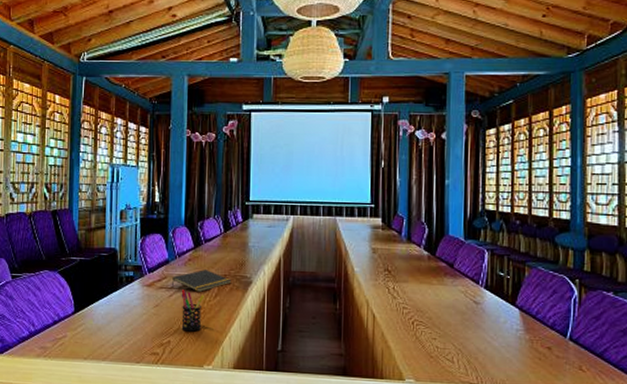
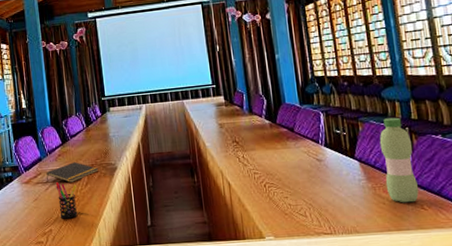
water bottle: none [544,266,580,362] -> present [379,117,419,203]

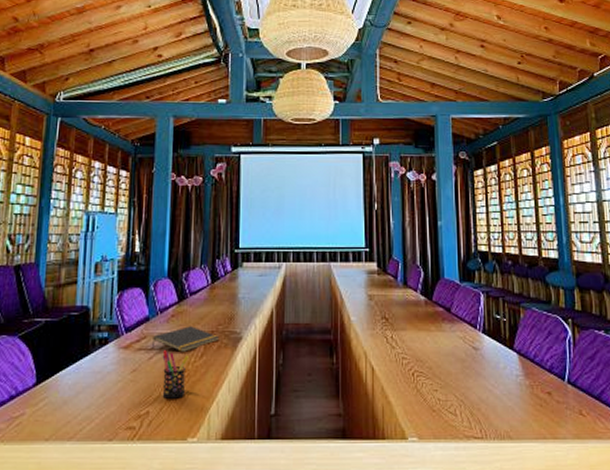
water bottle: present [379,117,419,203] -> none [540,306,578,407]

